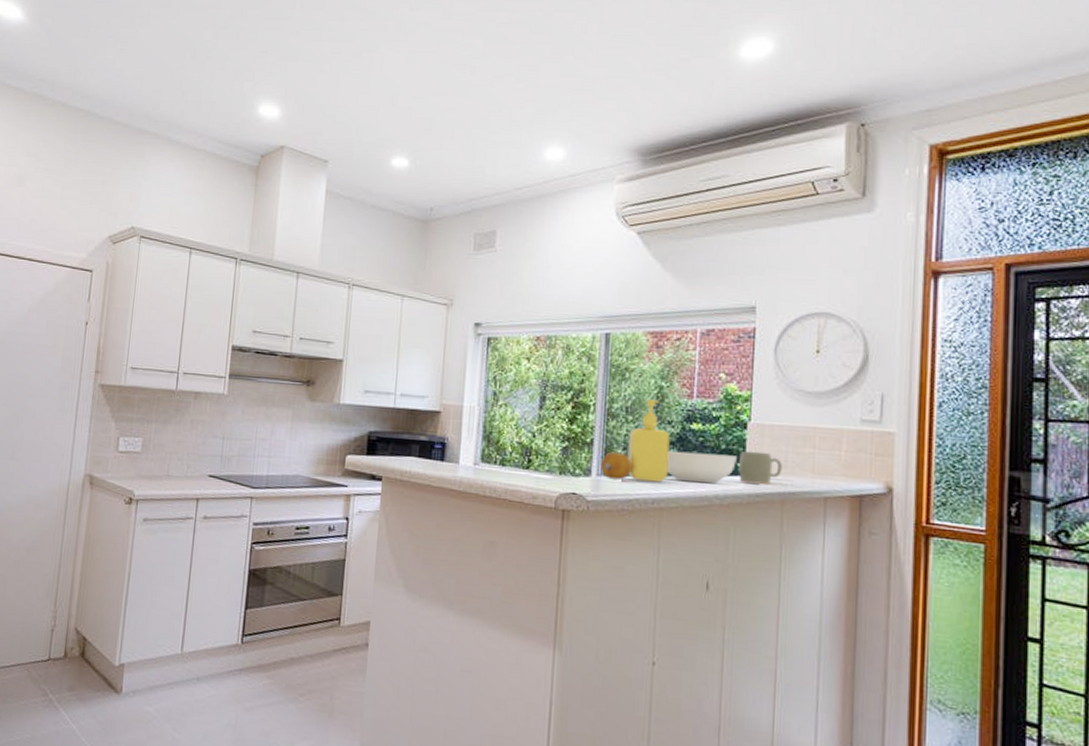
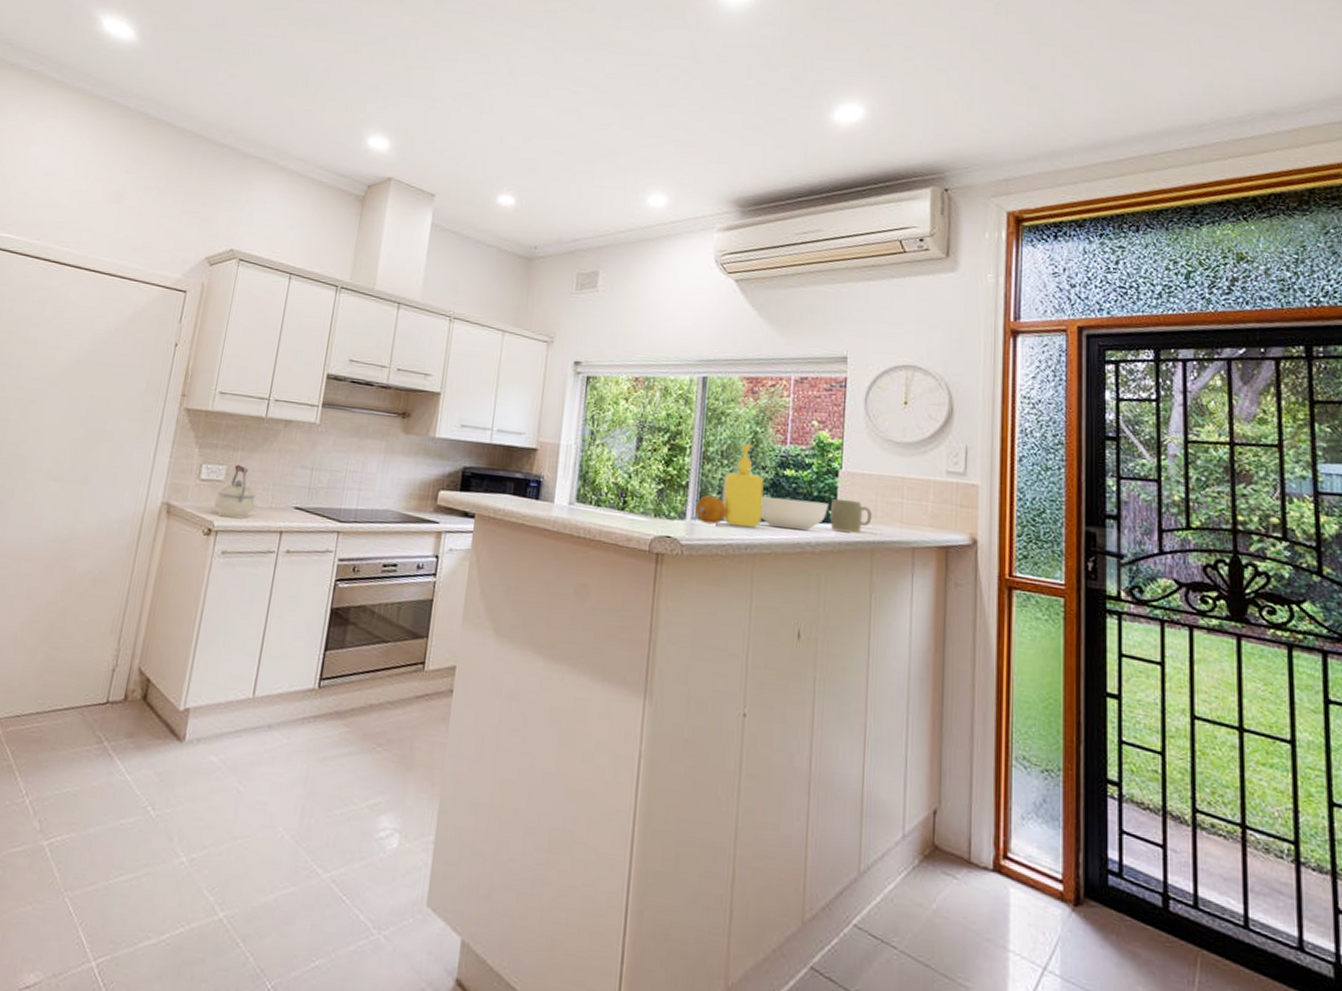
kettle: none [133,436,172,488] -> present [214,464,256,519]

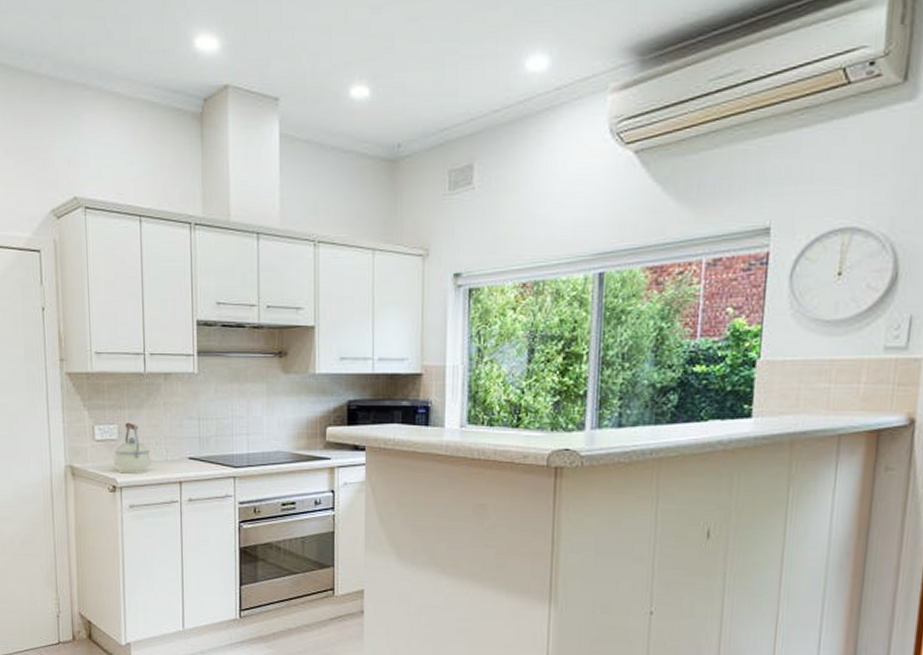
fruit: present [695,495,726,525] -> none [595,403,628,433]
soap dispenser: present [722,444,764,528] -> none [624,343,671,432]
bowl: present [760,496,830,531] -> none [666,397,745,429]
mug: present [830,498,872,533] -> none [745,390,794,426]

